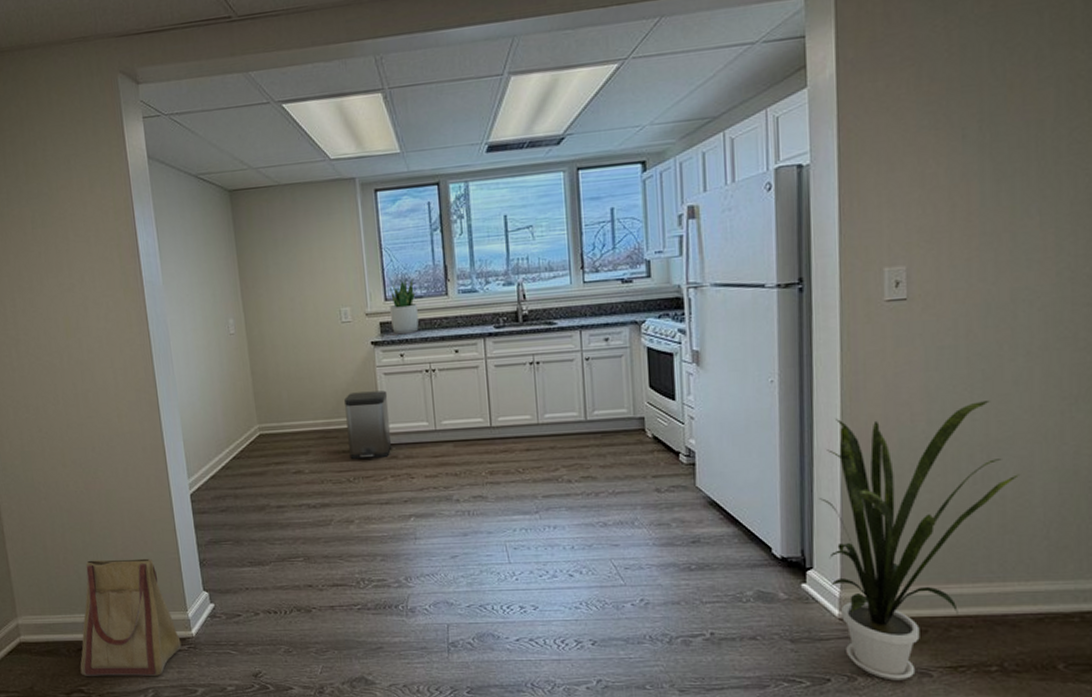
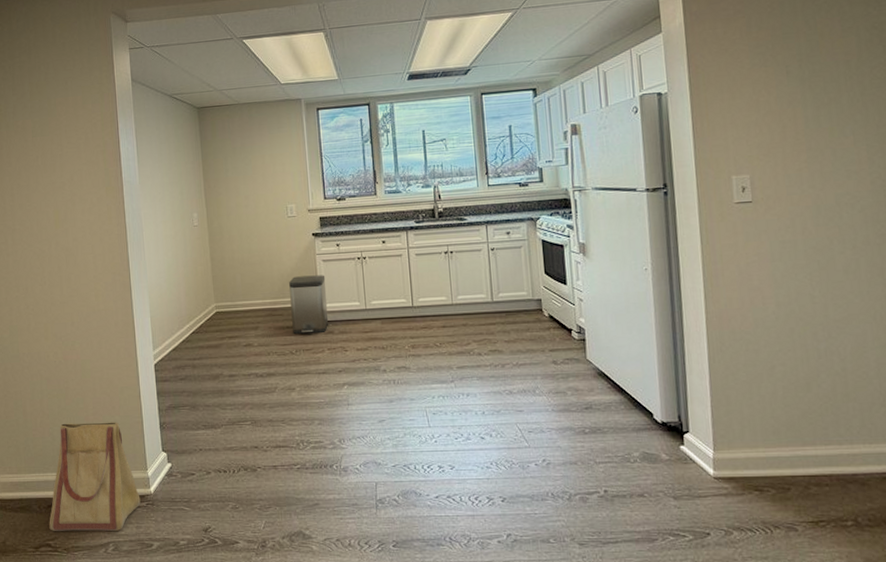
planter: present [388,278,419,335] -> none [327,181,352,228]
house plant: present [818,401,1021,681] -> none [690,287,857,534]

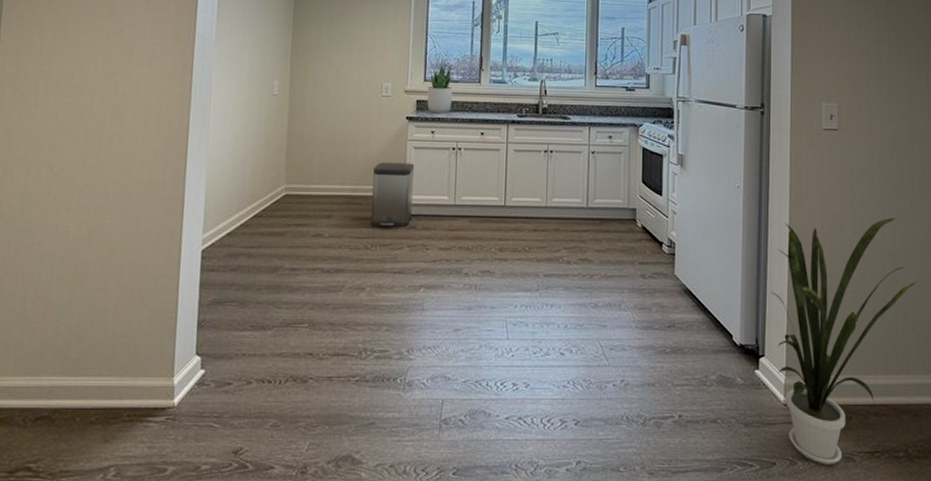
shopping bag: present [49,422,141,532] -> none [33,315,160,453]
planter: none [327,181,352,228] -> present [426,64,453,114]
house plant: none [690,287,857,534] -> present [770,218,918,465]

